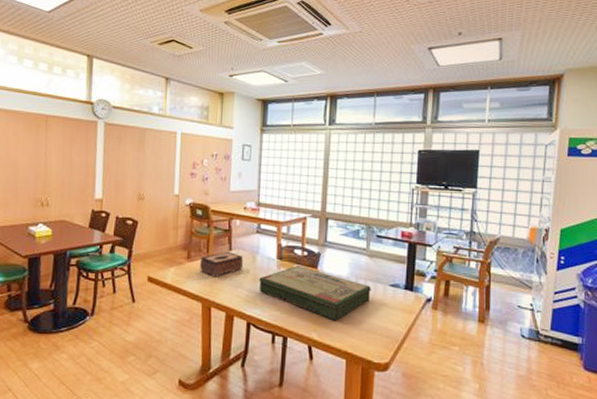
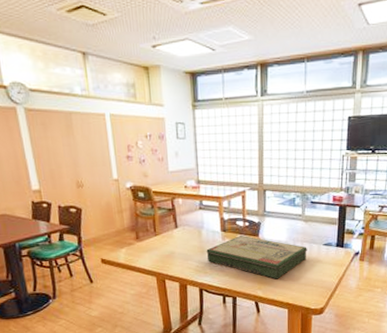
tissue box: present [200,251,244,277] -> none [149,228,191,253]

